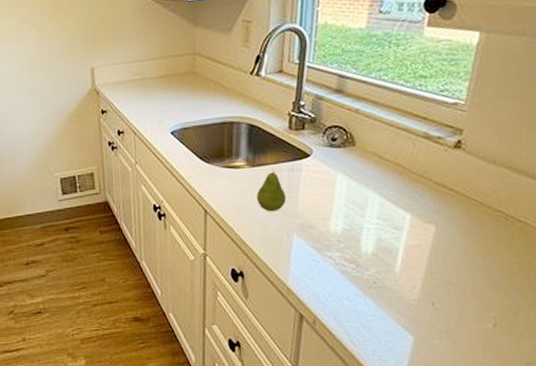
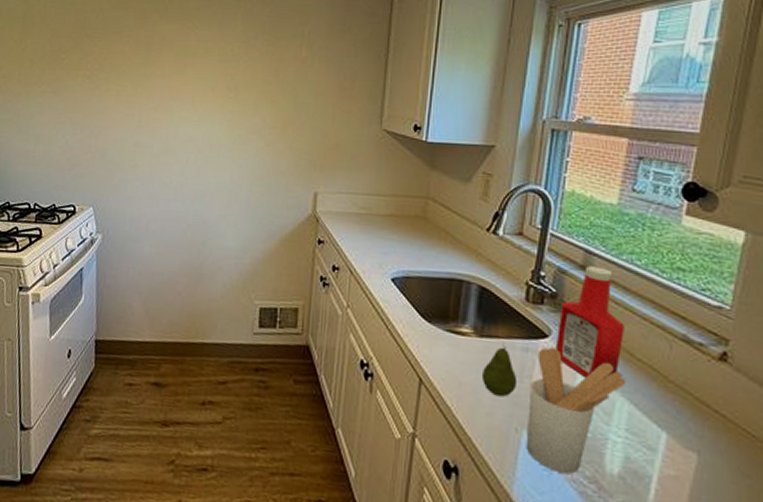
utensil holder: none [296,164,377,260] -> present [526,347,626,474]
ketchup bottle: none [316,87,375,183] -> present [555,266,624,379]

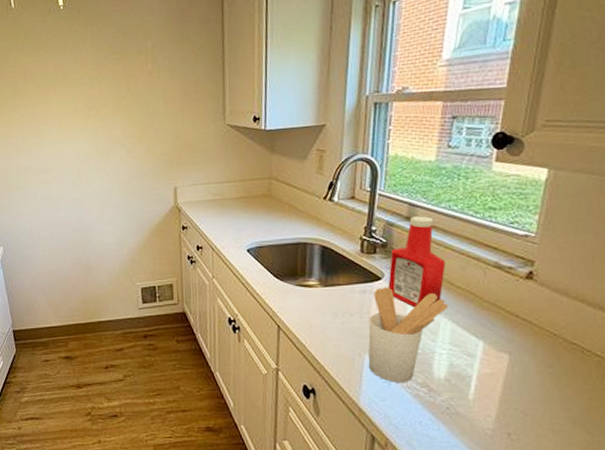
fruit: present [481,342,518,397] -> none [328,288,358,331]

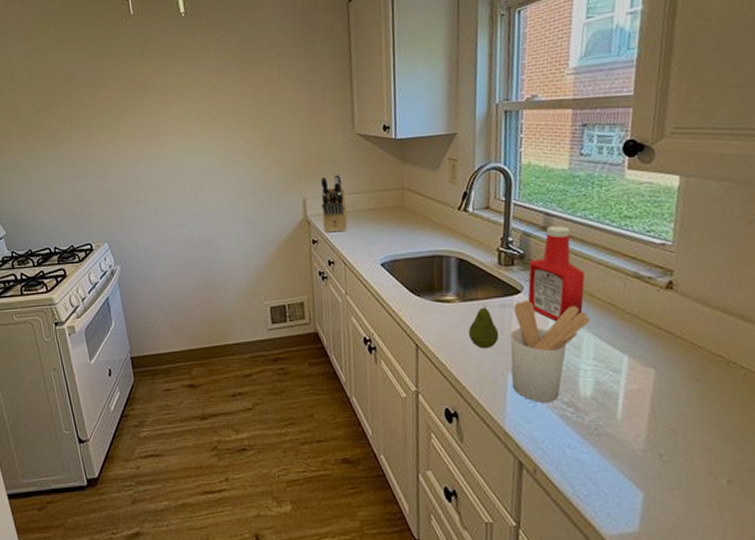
knife block: none [191,163,217,220] -> present [321,173,348,233]
fruit: none [328,288,358,331] -> present [468,303,499,349]

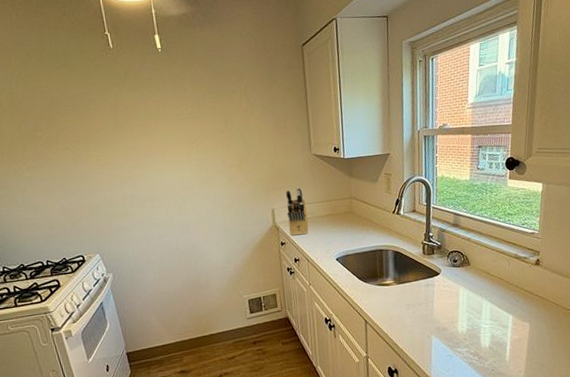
fruit: present [468,303,499,349] -> none [403,284,425,319]
utensil holder: present [510,300,591,402] -> none [433,280,487,355]
ketchup bottle: present [528,226,585,321] -> none [444,222,483,294]

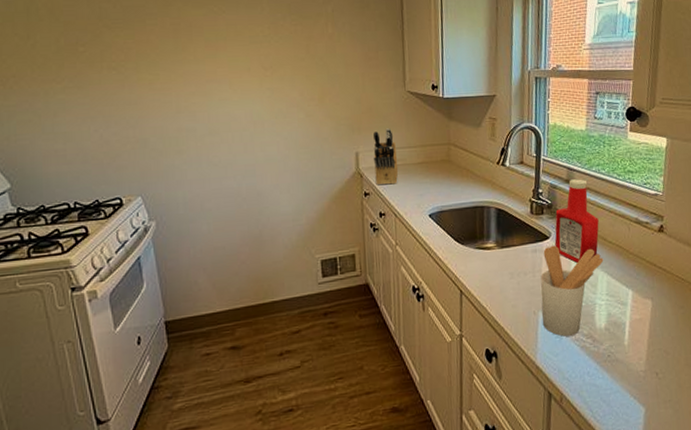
utensil holder: none [433,280,487,355] -> present [540,245,604,337]
ketchup bottle: none [444,222,483,294] -> present [554,179,599,263]

